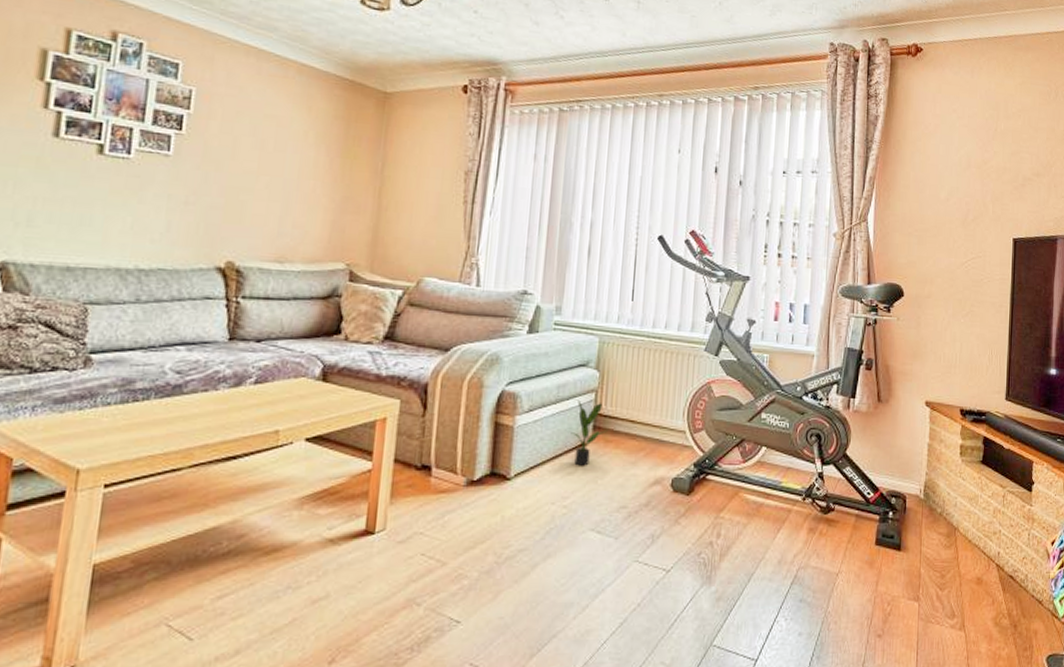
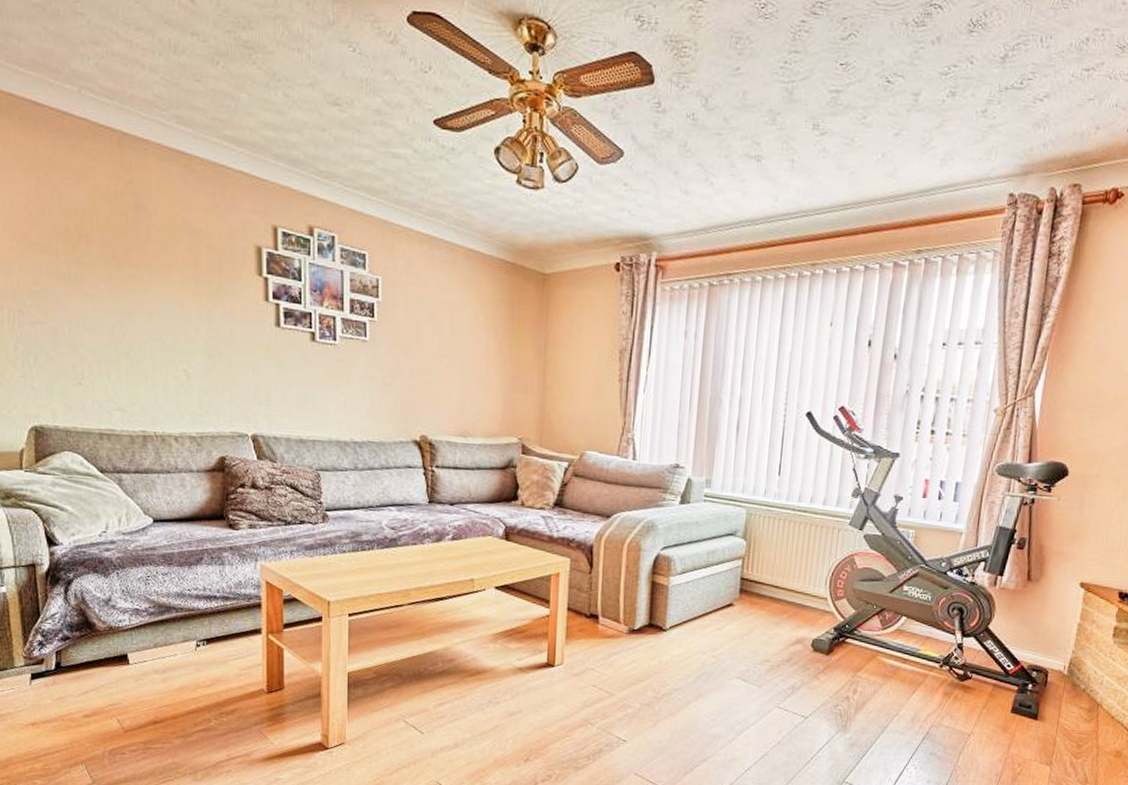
potted plant: present [571,399,608,466] -> none [719,565,753,624]

